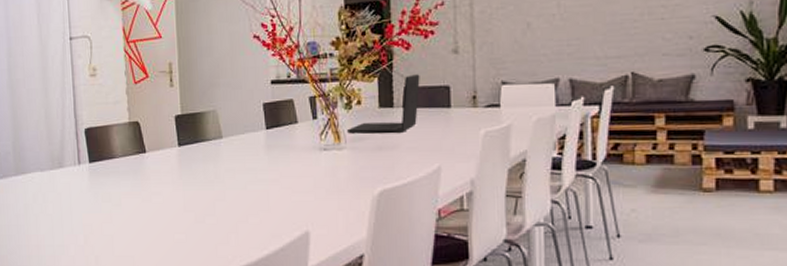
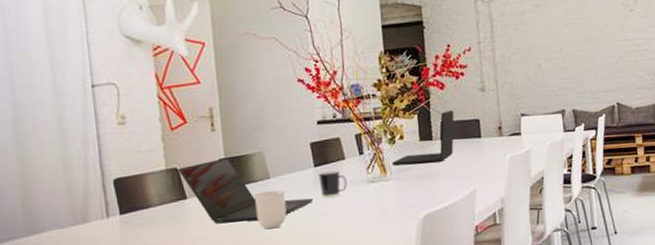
laptop: none [139,114,264,180] -> present [177,158,314,223]
cup: none [207,150,237,190] -> present [255,189,287,230]
mug: none [269,134,298,163] -> present [318,170,347,198]

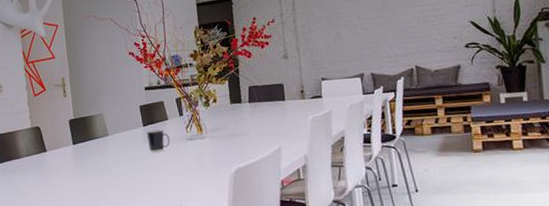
laptop: present [177,158,314,223] -> none [39,118,143,172]
cup: present [255,189,287,230] -> none [97,145,122,178]
laptop: present [392,110,455,166] -> none [207,76,261,126]

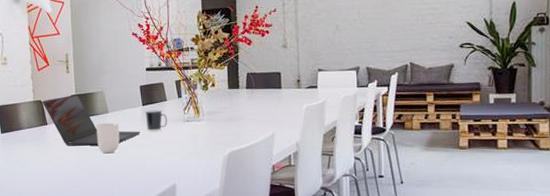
laptop: none [39,118,143,172] -> present [42,94,141,146]
cup: none [97,145,122,178] -> present [96,122,120,154]

